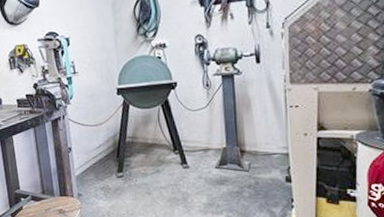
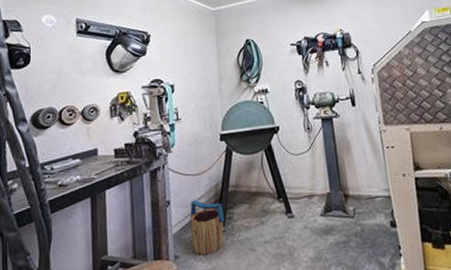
bucket: none [90,148,122,195] -> present [190,199,224,255]

